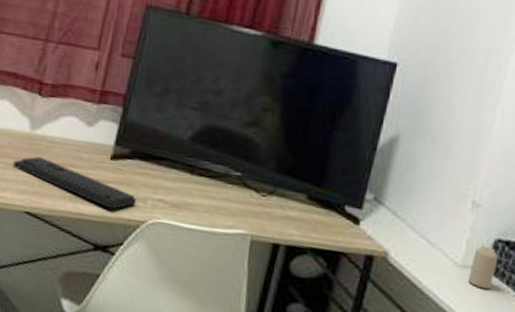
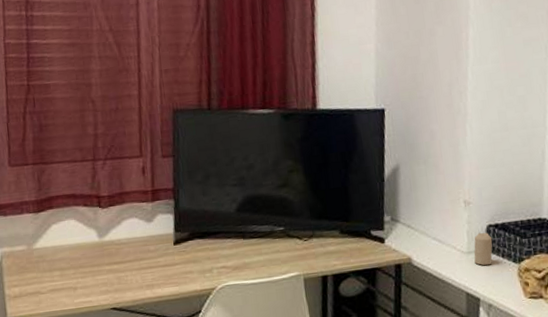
keyboard: present [13,156,136,210] -> none [91,259,204,286]

